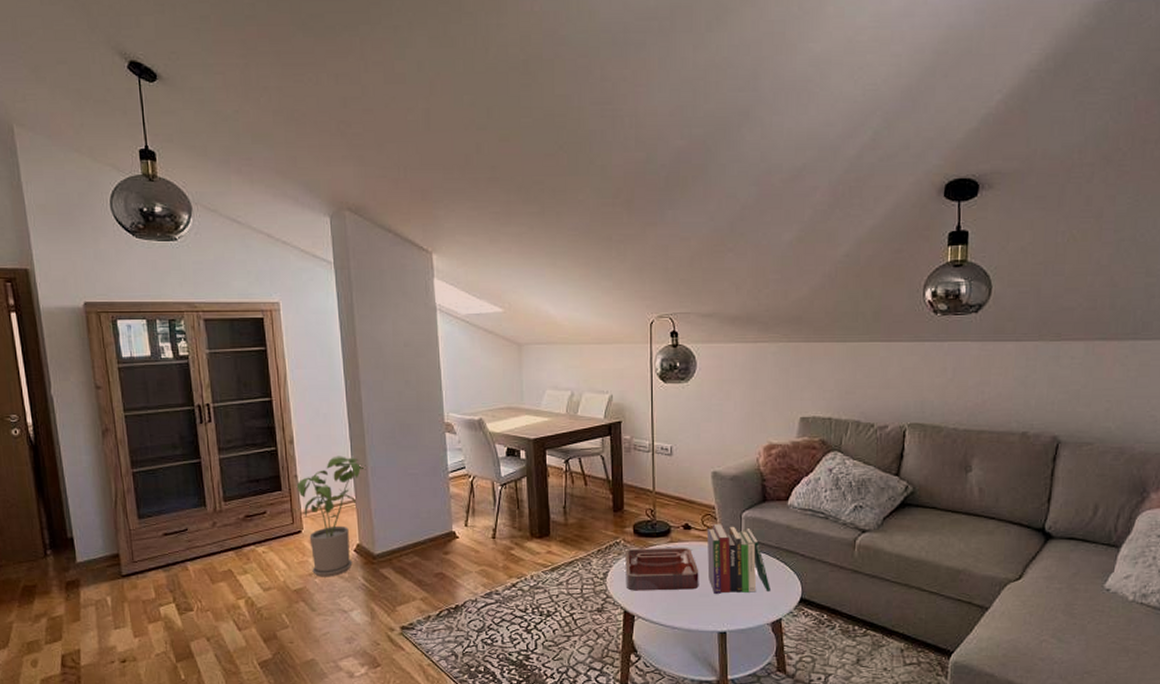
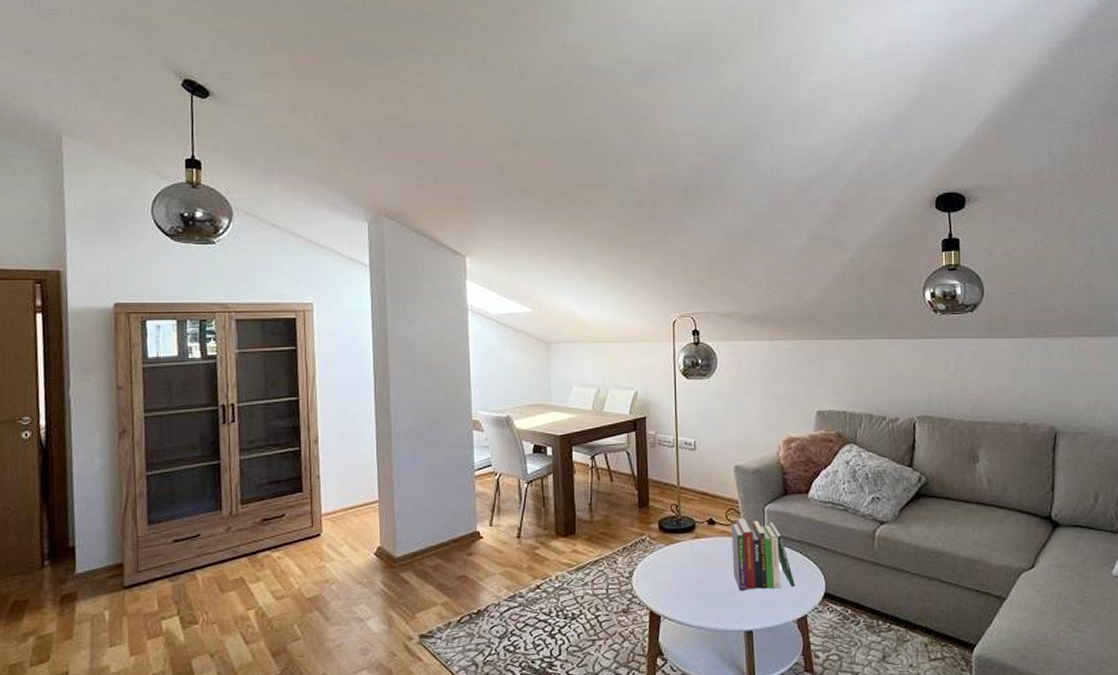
house plant: present [297,456,366,577] -> none [319,455,391,583]
decorative tray: present [624,547,699,591] -> none [650,542,725,590]

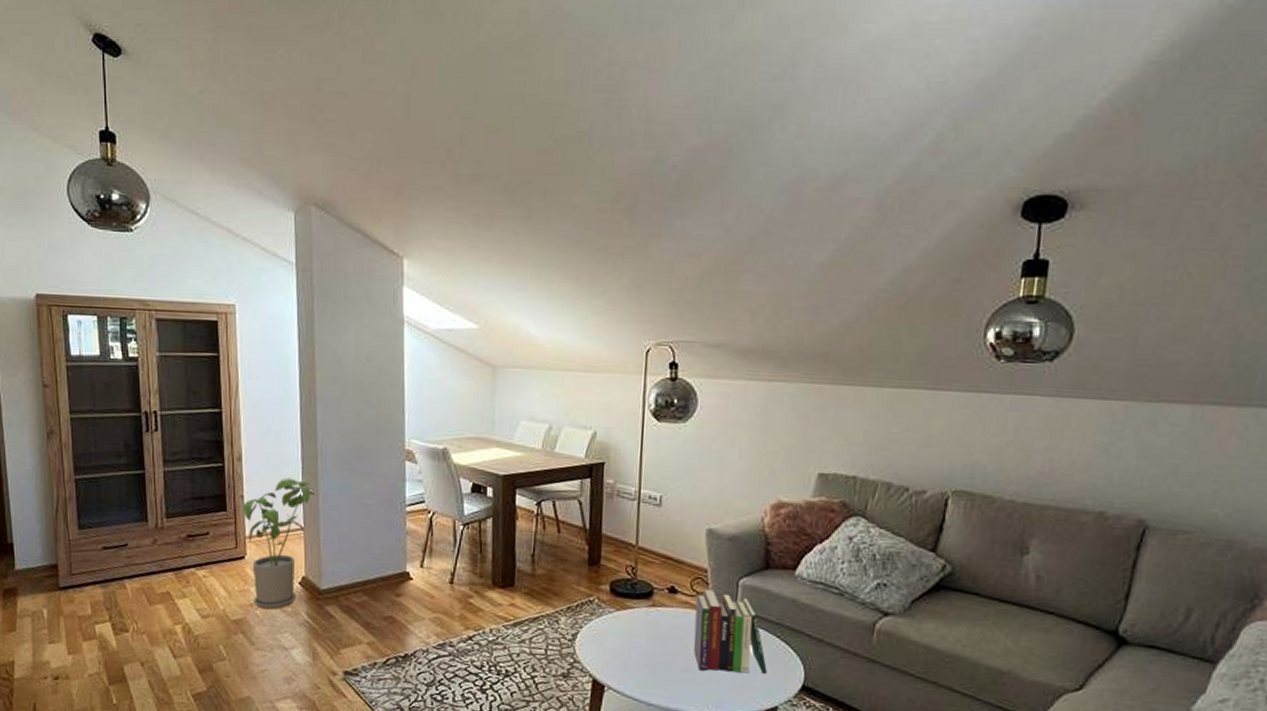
house plant: none [319,455,391,583] -> present [243,477,317,610]

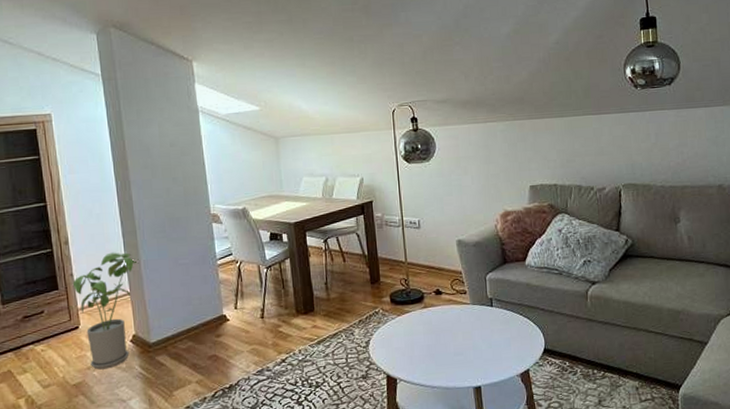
books: present [693,588,767,674] -> none [456,286,517,352]

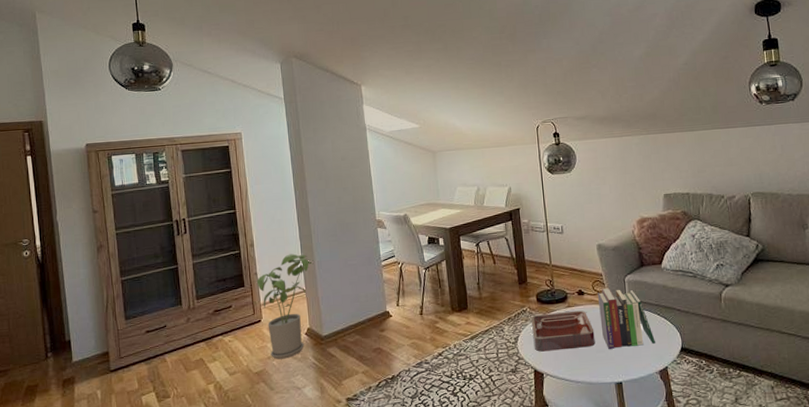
decorative tray: none [383,311,453,356] -> present [530,310,595,352]
books: none [456,286,517,352] -> present [597,287,655,349]

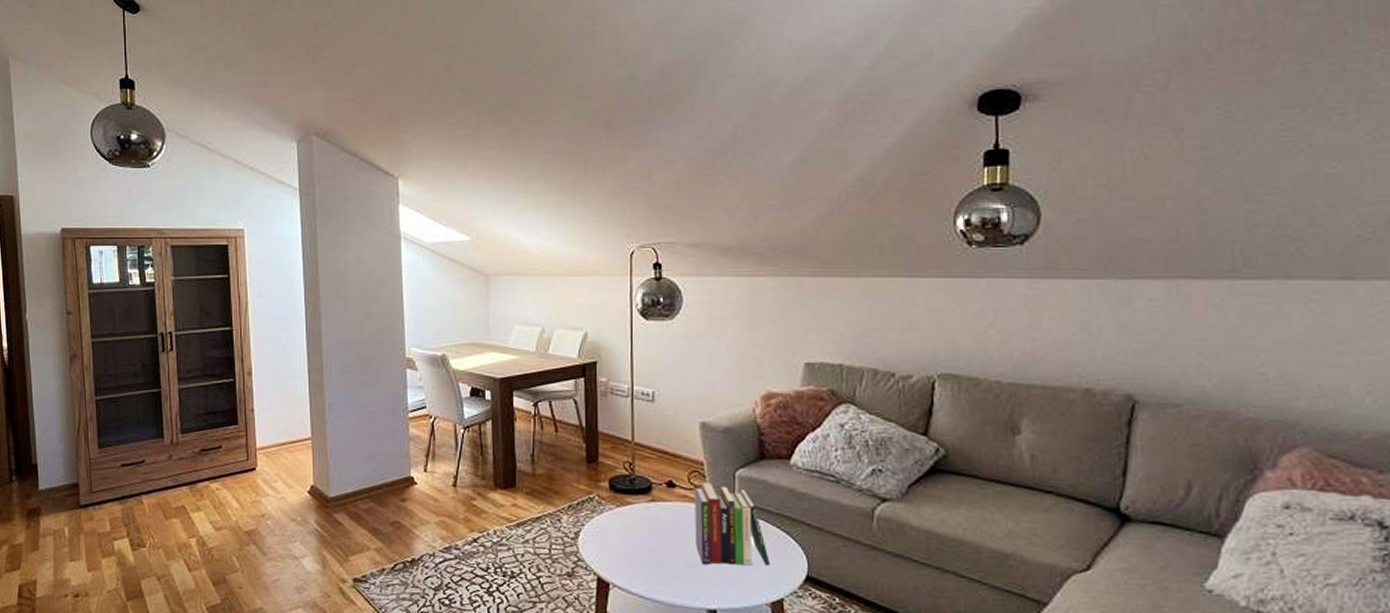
house plant: present [257,253,313,360] -> none [254,390,323,520]
decorative tray: present [530,310,595,352] -> none [598,505,685,558]

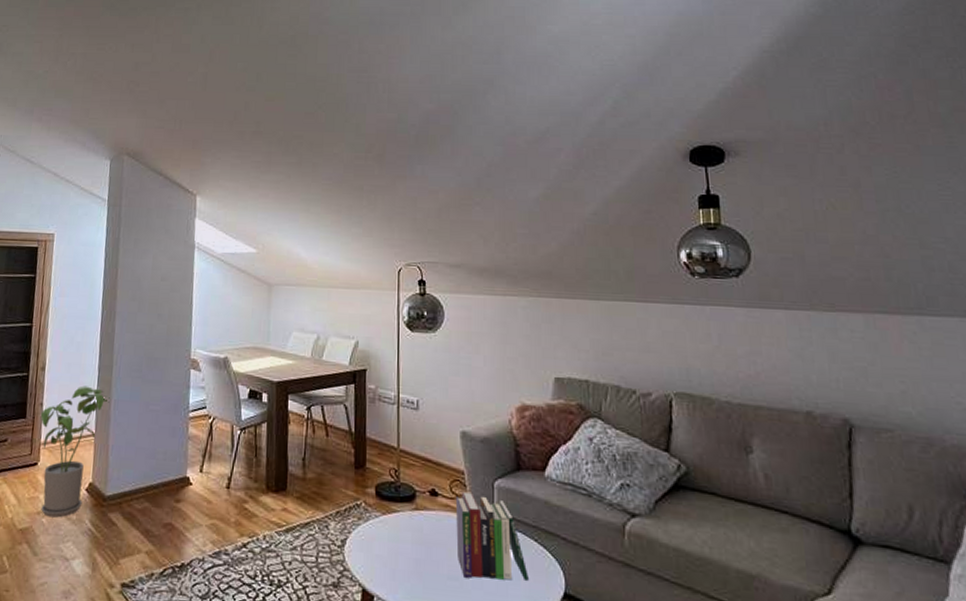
house plant: none [254,390,323,520] -> present [41,385,110,518]

